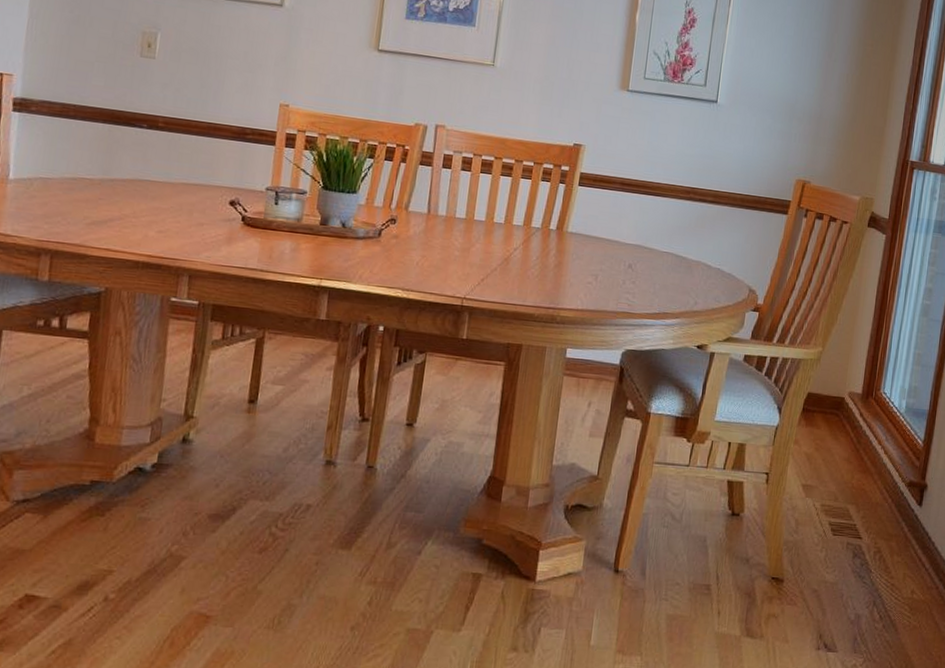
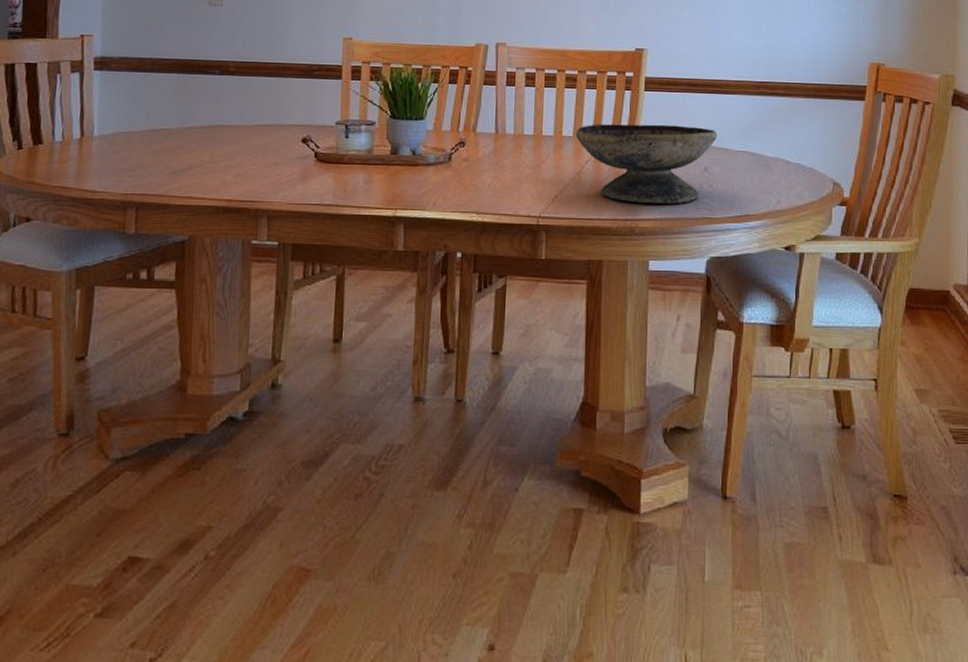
decorative bowl: none [506,213,645,297] -> present [575,124,718,205]

